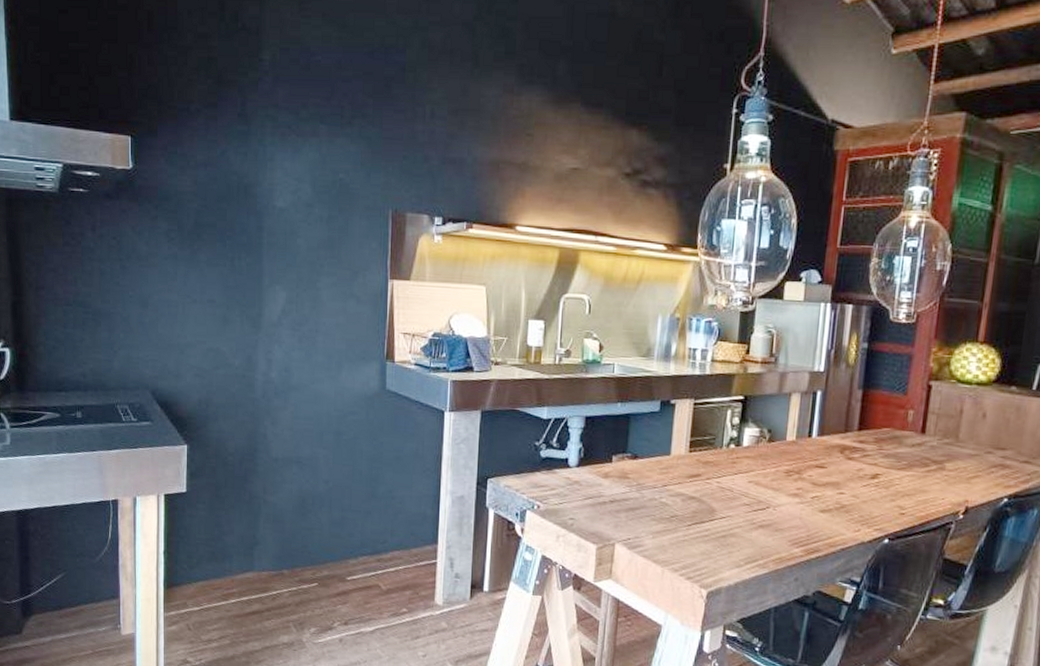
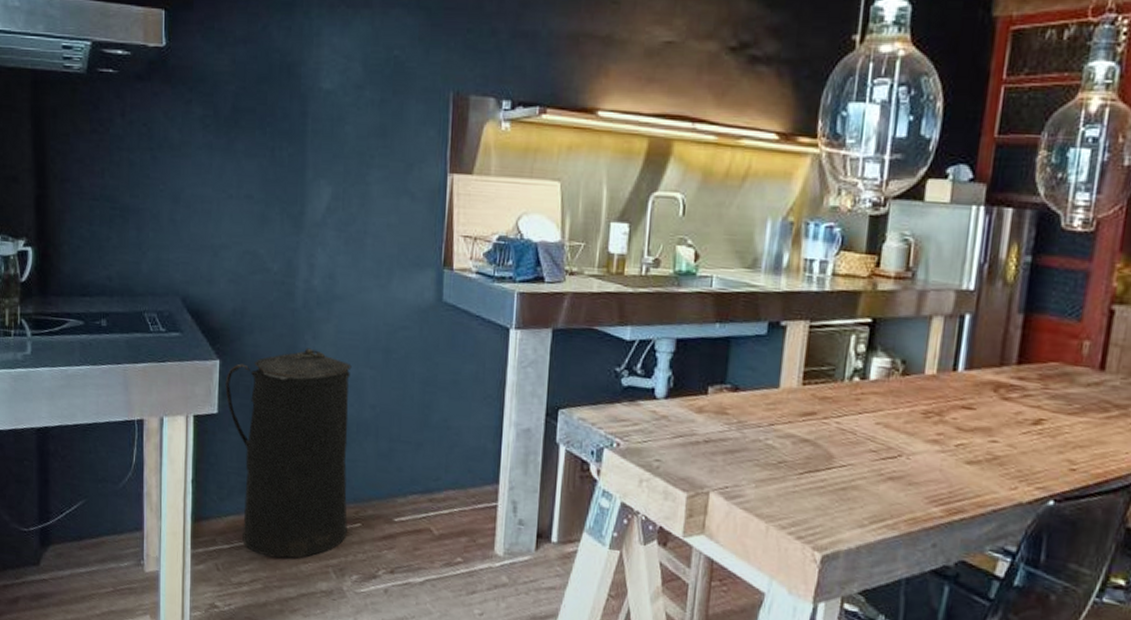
trash can: none [193,432,307,617] -> present [225,348,352,559]

